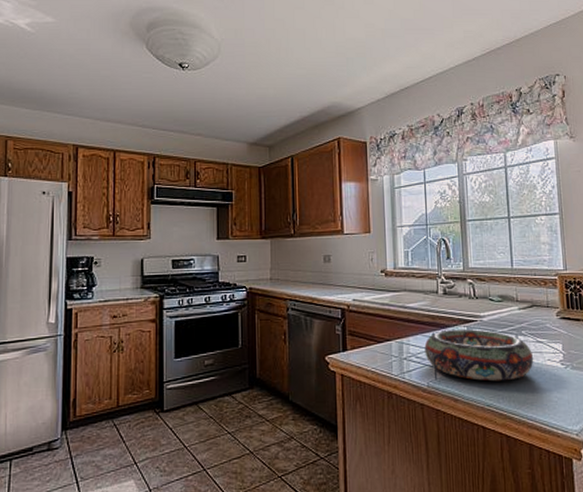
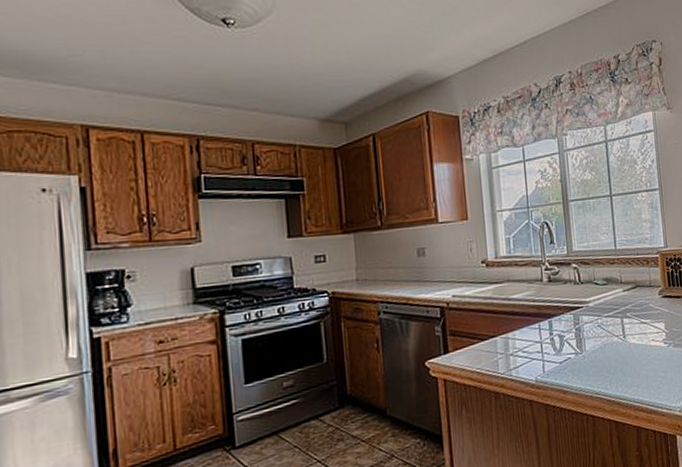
decorative bowl: present [424,329,534,382] -> none [531,316,639,369]

